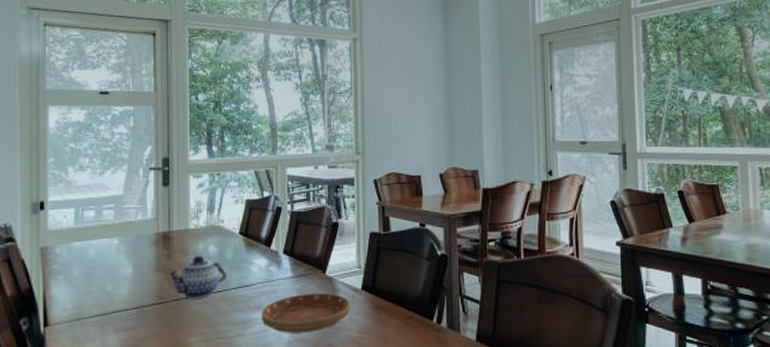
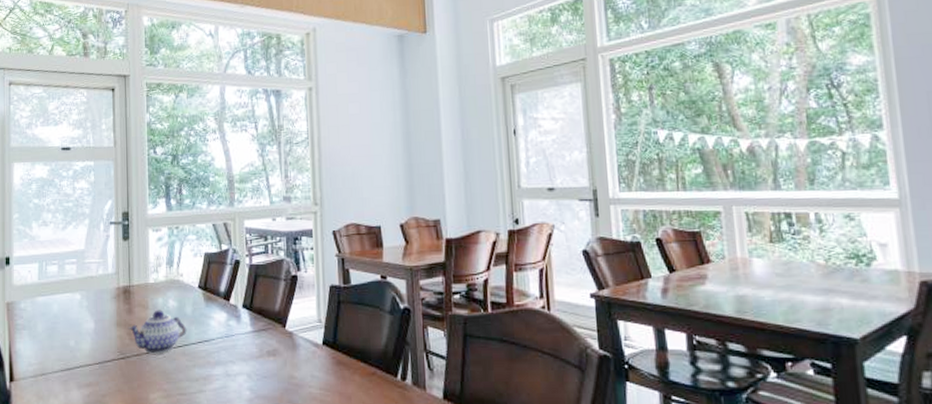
saucer: present [262,293,351,333] -> none [222,348,312,390]

